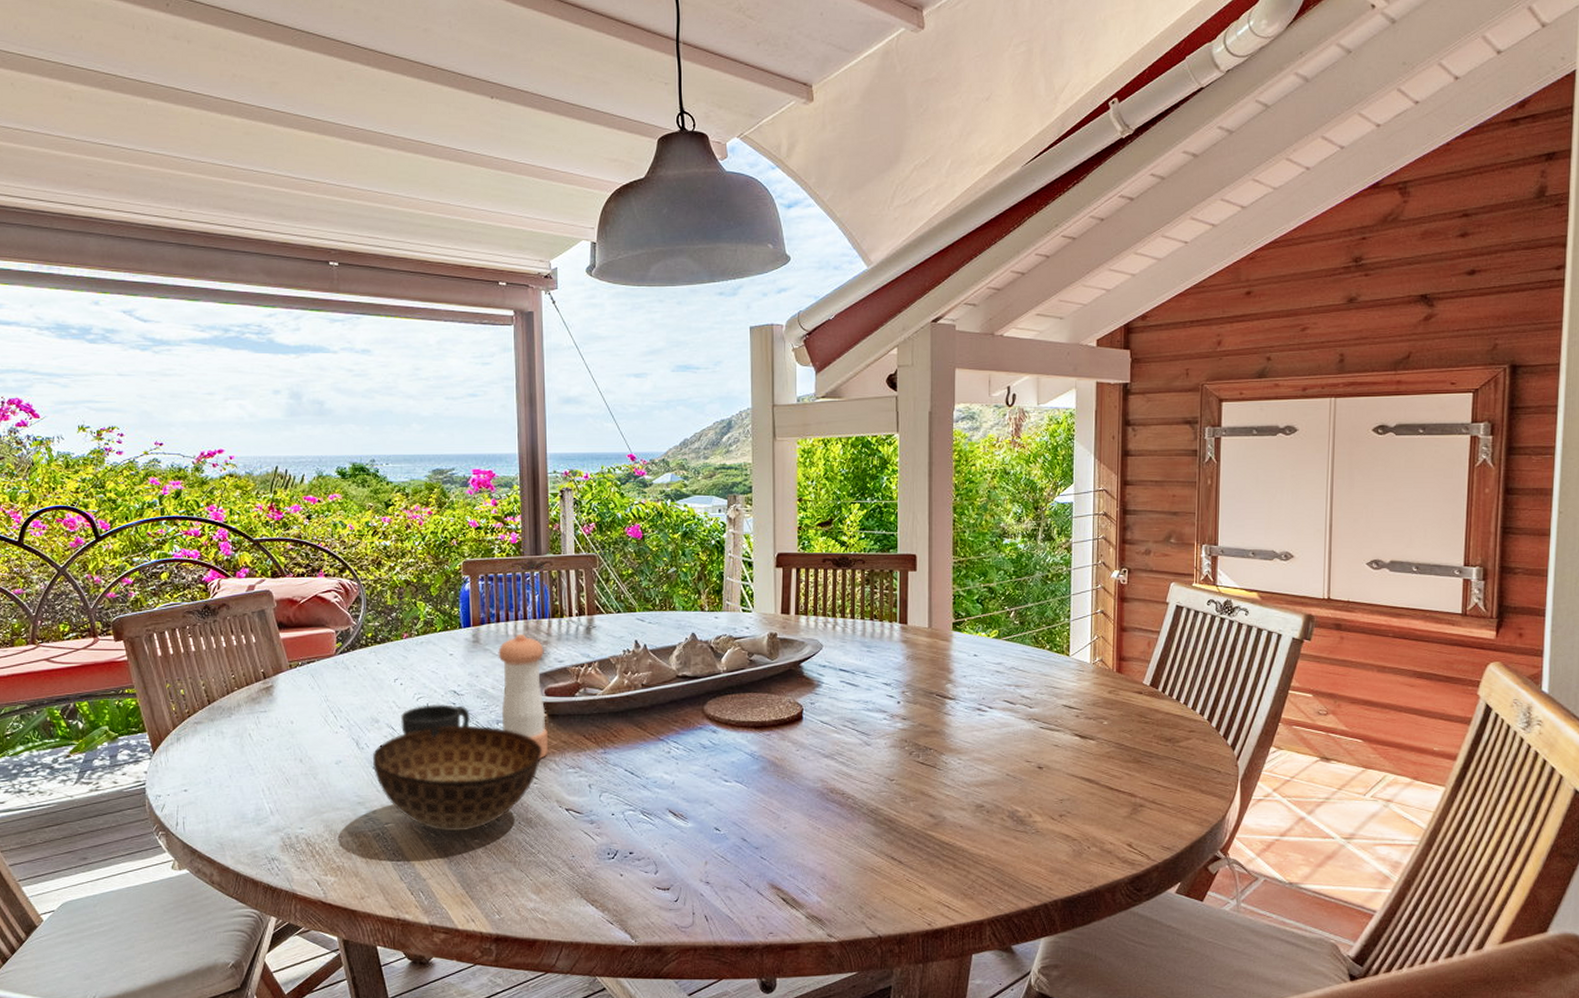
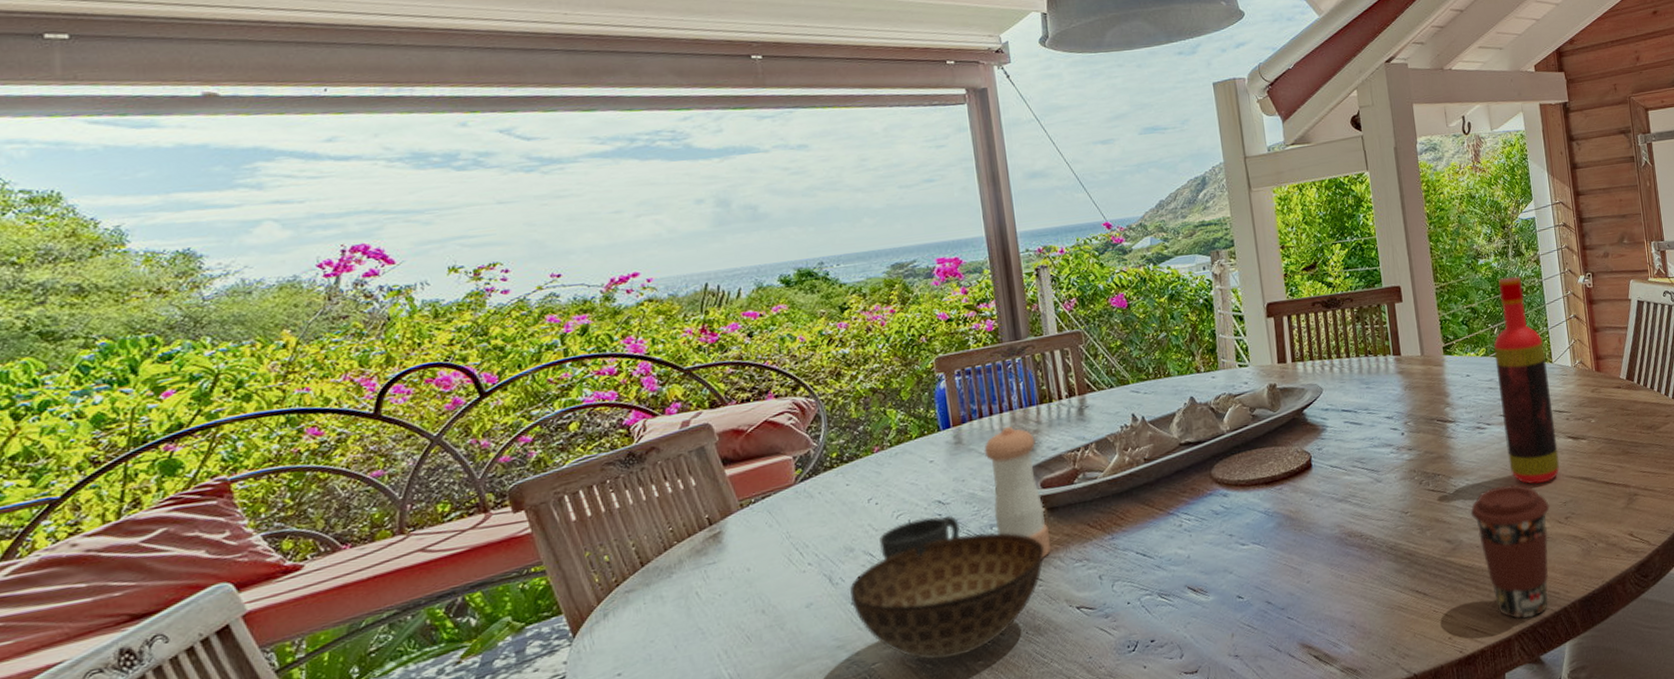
coffee cup: none [958,771,1045,906] -> present [1470,484,1551,618]
bottle: none [1006,561,1064,776] -> present [1493,276,1560,484]

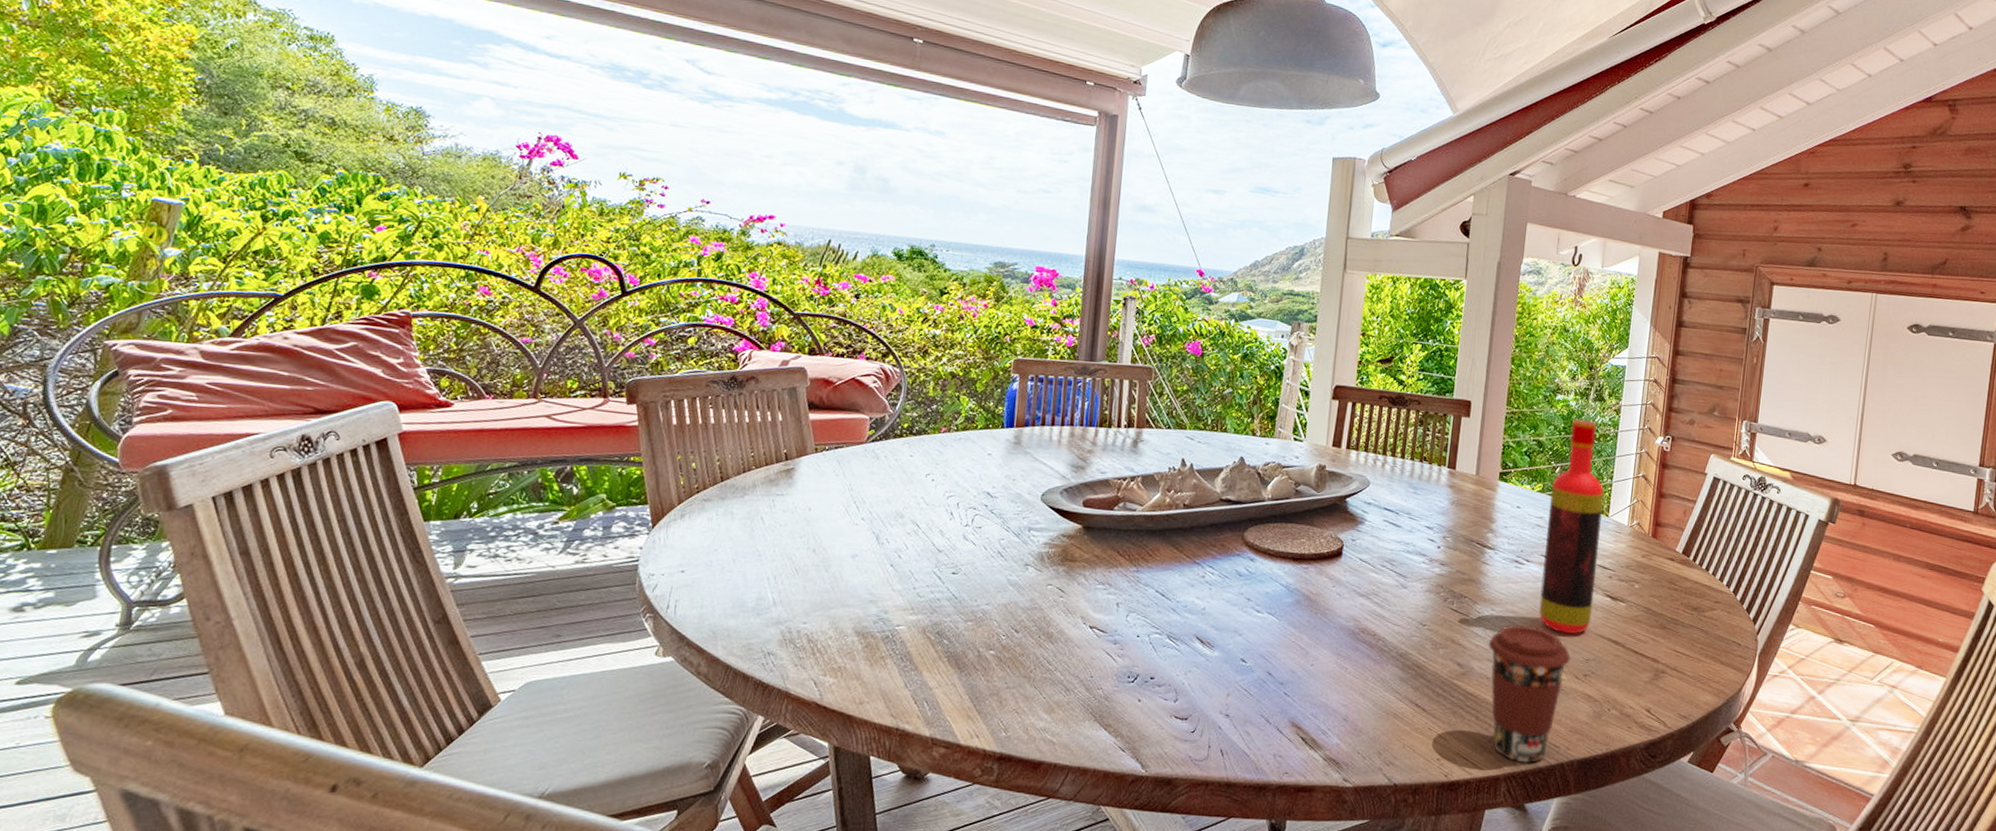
bowl: present [850,532,1045,660] -> none [891,528,1073,641]
mug: present [879,515,961,559] -> none [927,504,1003,540]
pepper shaker: present [984,426,1051,558] -> none [1033,439,1087,572]

